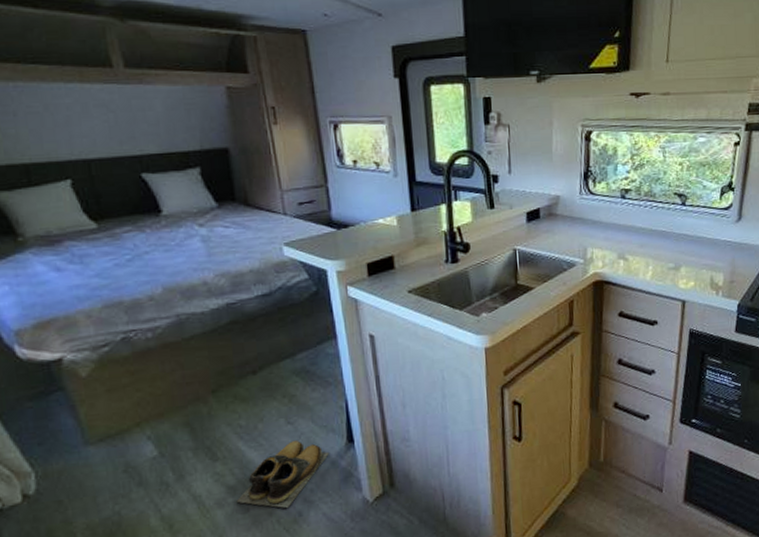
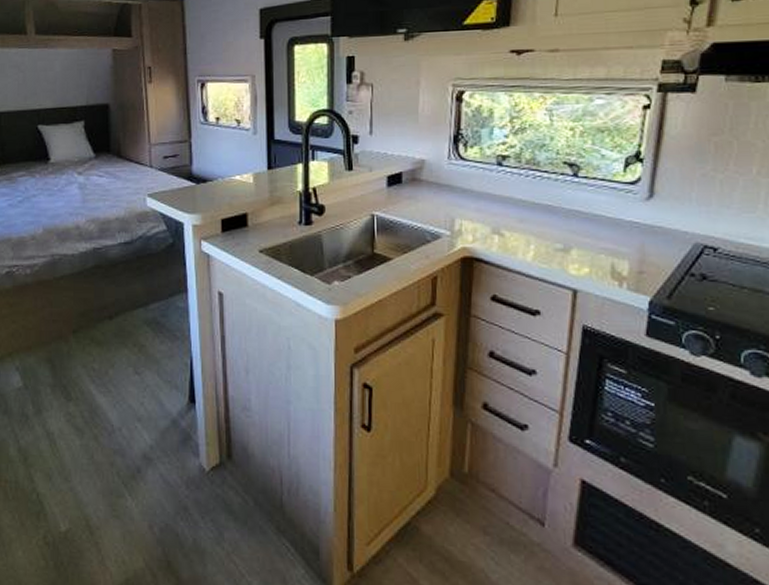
shoes: present [236,440,329,509] -> none [83,391,171,462]

